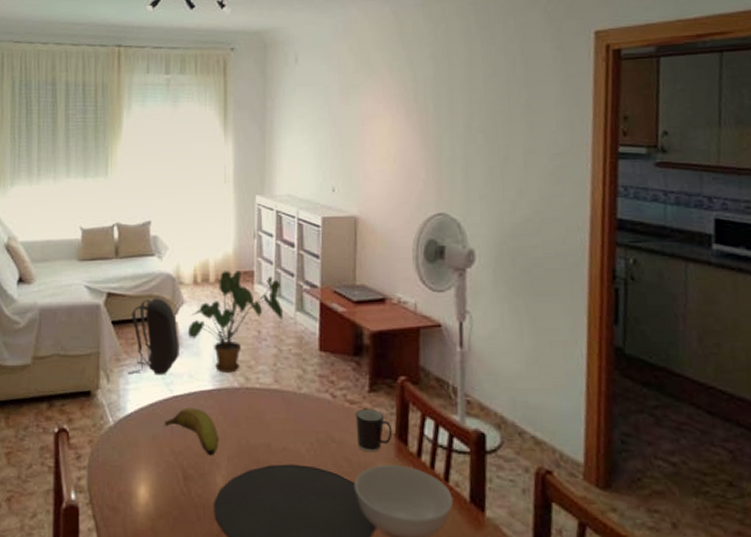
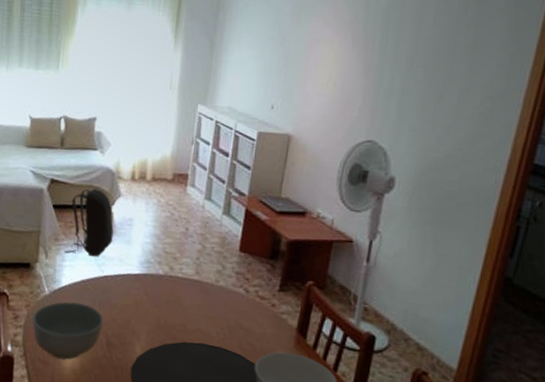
bowl: none [96,431,178,503] -> present [32,302,104,360]
fruit: present [165,407,219,456] -> none [94,286,141,329]
house plant: present [187,271,284,373] -> none [121,171,212,262]
mug: present [355,408,393,452] -> none [262,304,295,342]

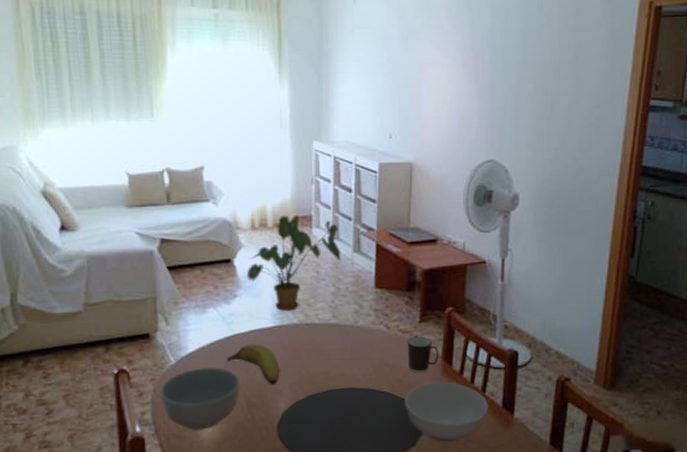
backpack: present [64,188,114,257] -> none [186,243,239,317]
fruit: none [94,286,141,329] -> present [227,344,280,385]
house plant: none [121,171,212,262] -> present [246,215,341,311]
mug: none [262,304,295,342] -> present [407,336,439,373]

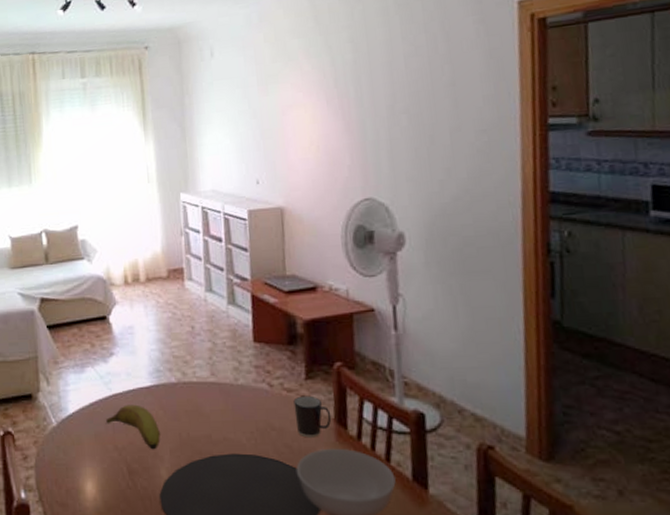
bowl: present [159,367,241,430] -> none [42,430,121,498]
house plant: present [246,215,341,311] -> none [122,268,216,369]

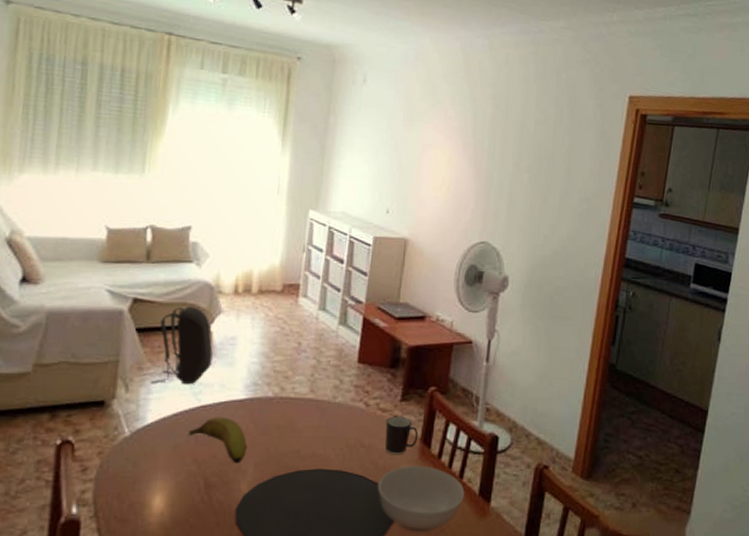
backpack: none [66,300,116,376] -> present [150,306,213,385]

